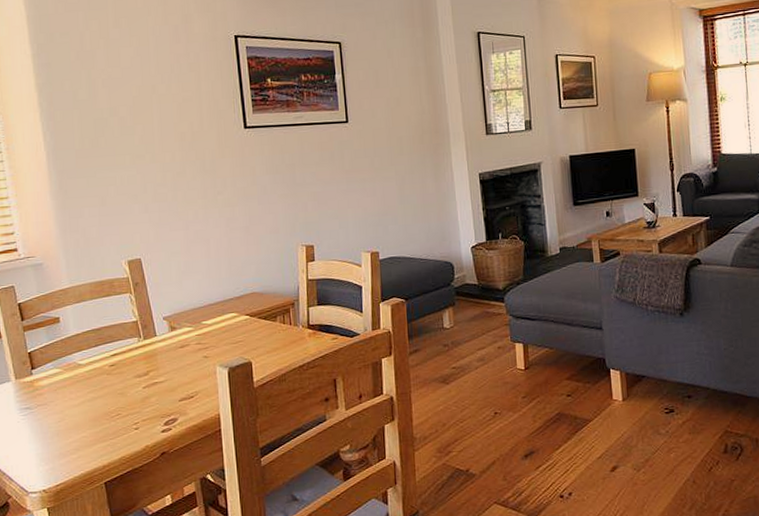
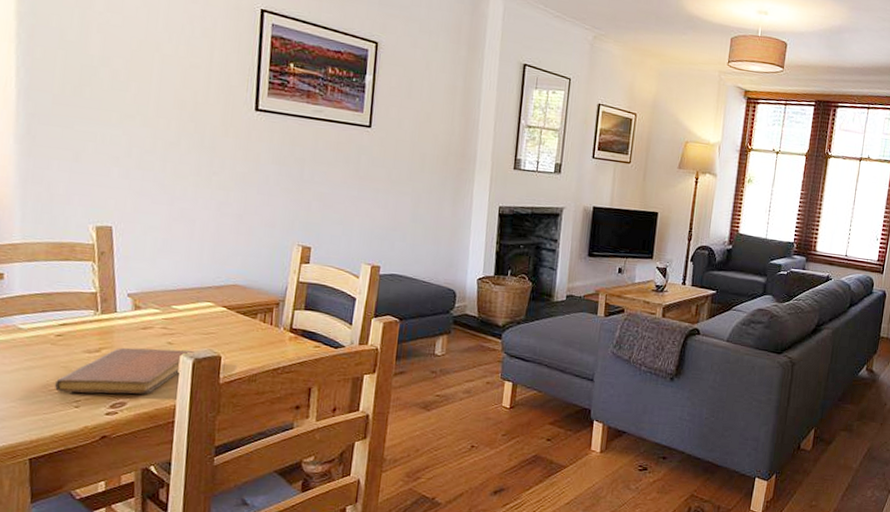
notebook: none [116,361,228,418] -> present [55,347,195,394]

